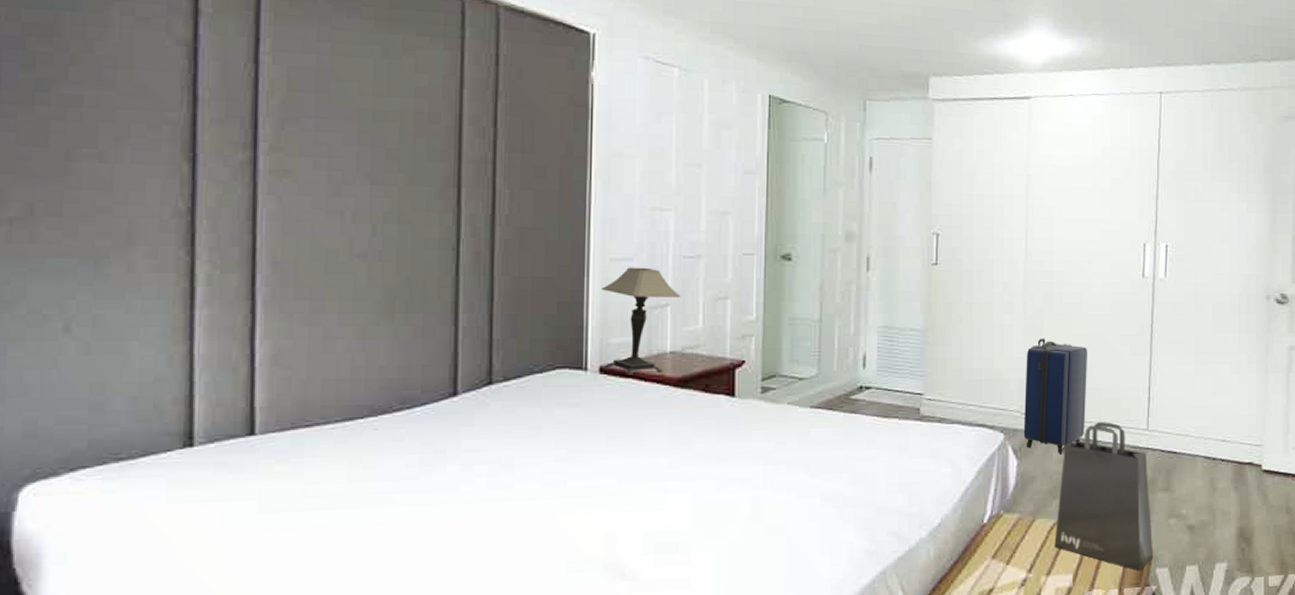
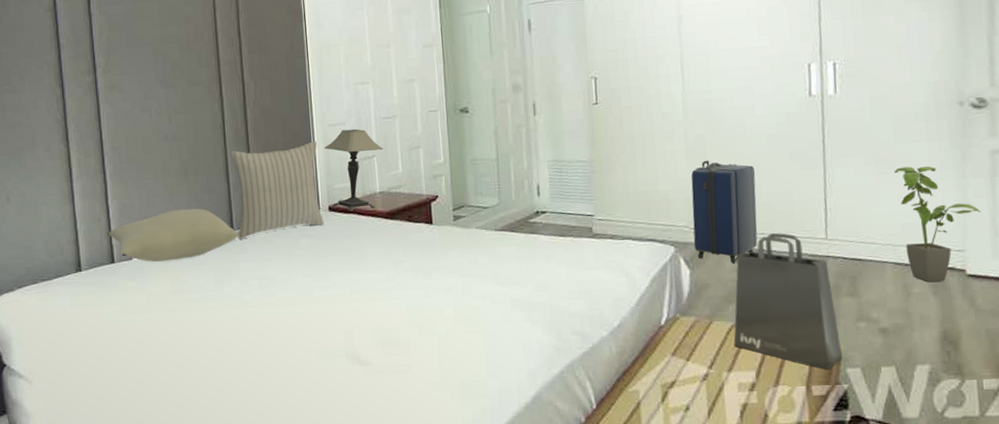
pillow: none [248,359,464,435] -> present [108,208,238,262]
pillow: none [462,279,593,407] -> present [231,141,324,240]
house plant: none [1210,358,1277,478] -> present [894,166,981,283]

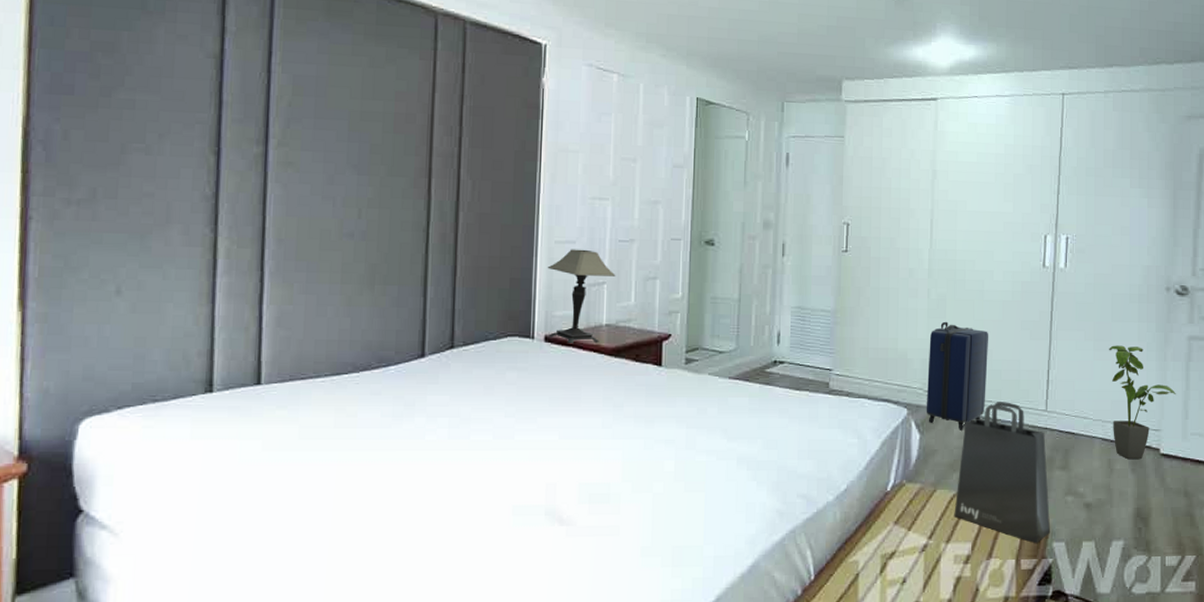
pillow: present [108,208,238,262] -> none [257,323,430,387]
pillow: present [231,141,324,240] -> none [428,258,540,367]

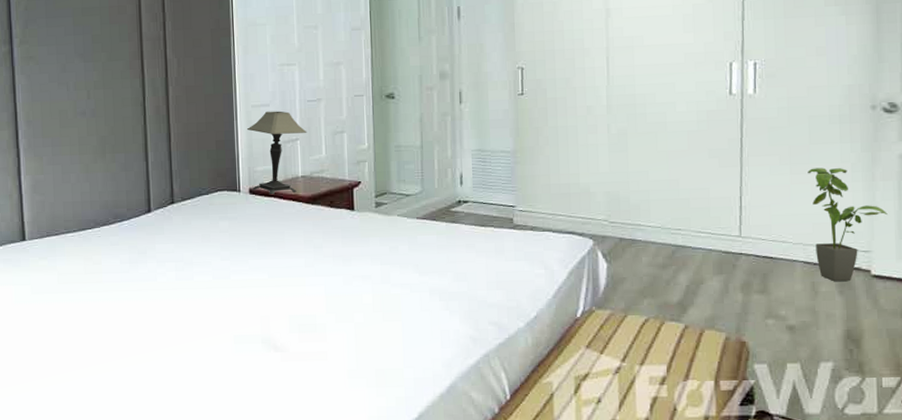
suitcase: present [926,321,988,430] -> none [612,154,675,258]
shopping bag: present [954,402,1051,544] -> none [647,229,751,366]

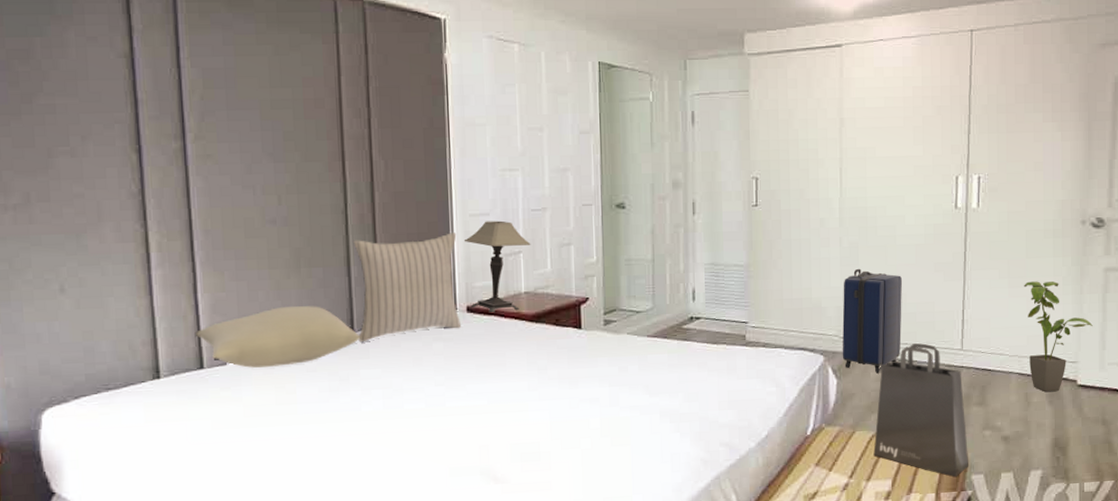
pillow: none [19,186,156,241] -> present [196,305,360,368]
pillow: none [150,122,244,220] -> present [353,232,461,343]
suitcase: none [612,154,675,258] -> present [842,268,902,374]
shopping bag: none [647,229,751,366] -> present [873,343,969,478]

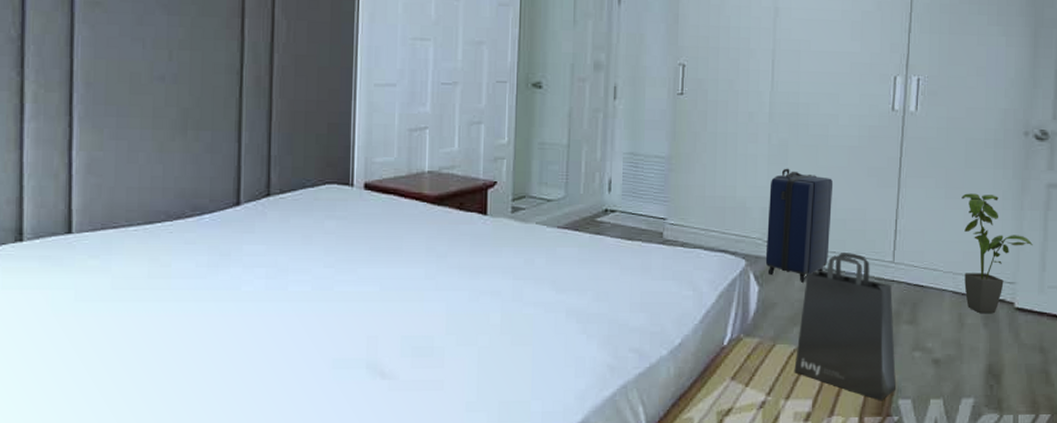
pillow: present [196,305,360,368] -> none [67,170,246,236]
pillow: present [353,232,461,343] -> none [244,102,359,215]
table lamp: present [463,220,531,313] -> none [366,92,439,192]

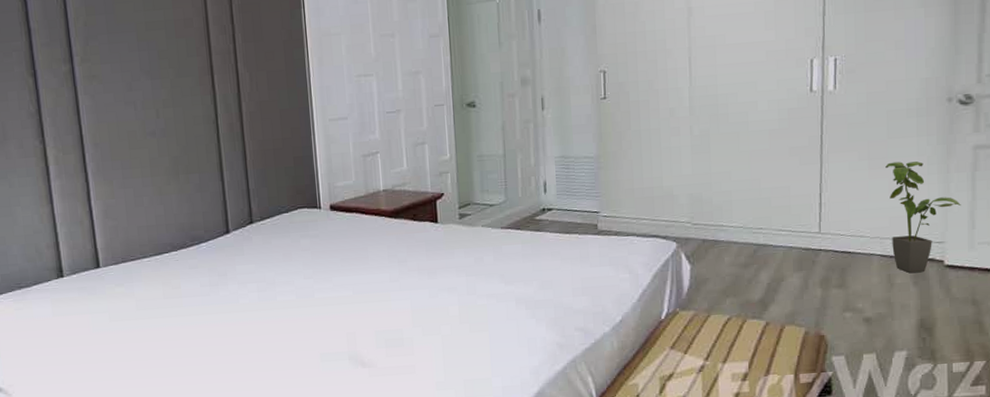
suitcase: present [765,168,832,283] -> none [694,155,756,258]
shopping bag: present [794,253,897,401] -> none [729,227,829,359]

